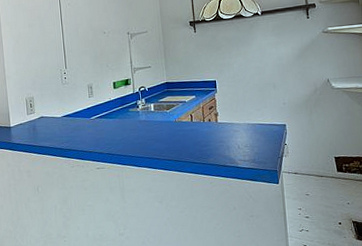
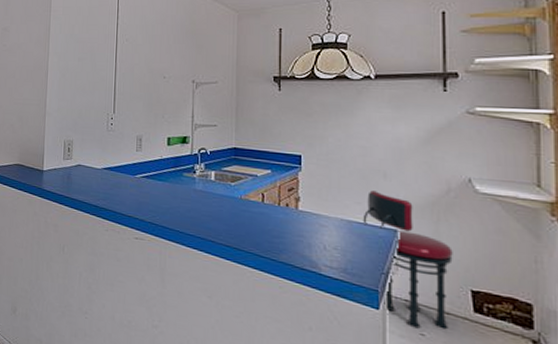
stool: none [262,98,323,192] -> present [363,190,453,330]

